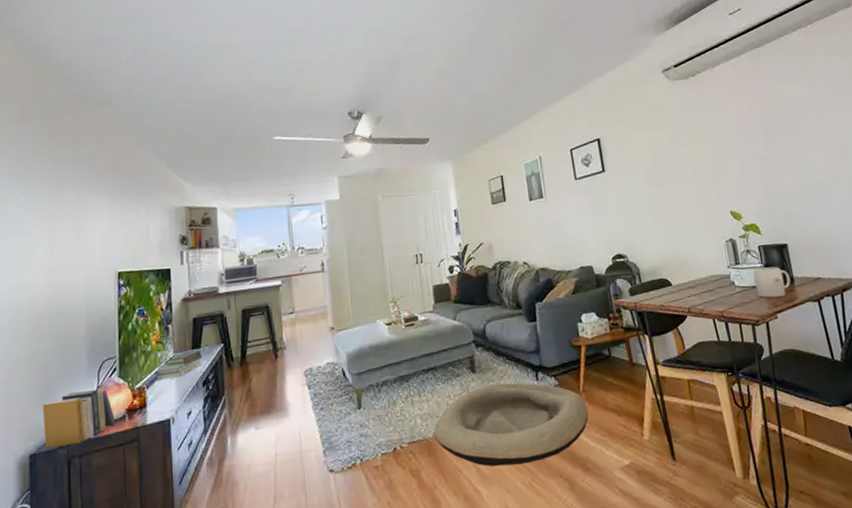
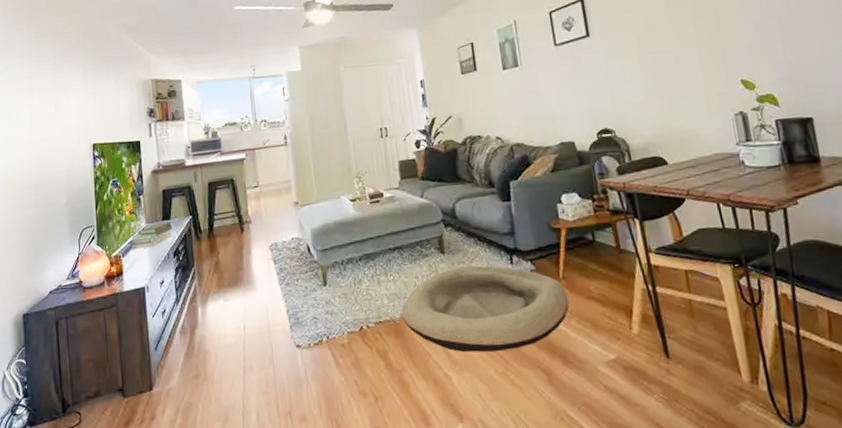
books: present [42,389,116,449] -> none [32,256,97,310]
mug: present [753,266,791,298] -> none [768,144,816,181]

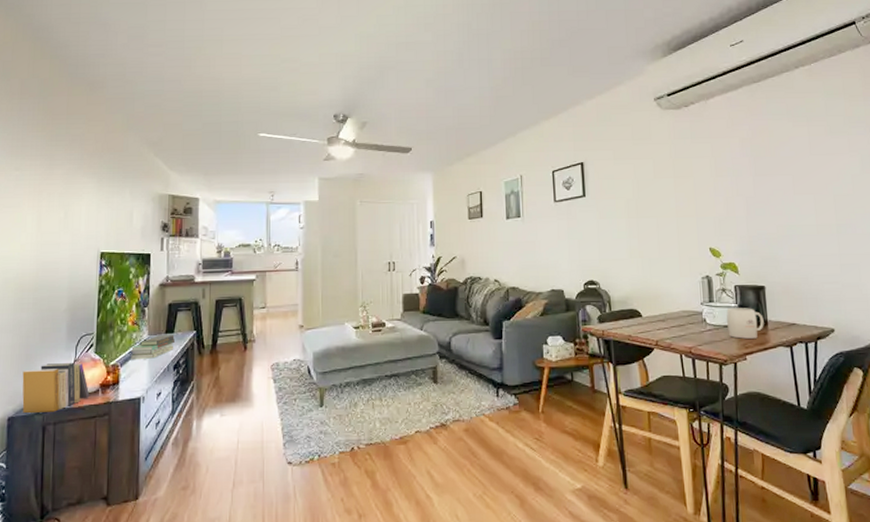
books: none [32,256,97,310] -> present [22,363,90,414]
dog bed: present [401,265,569,353] -> none [392,396,544,477]
mug: none [768,144,816,181] -> present [726,308,764,339]

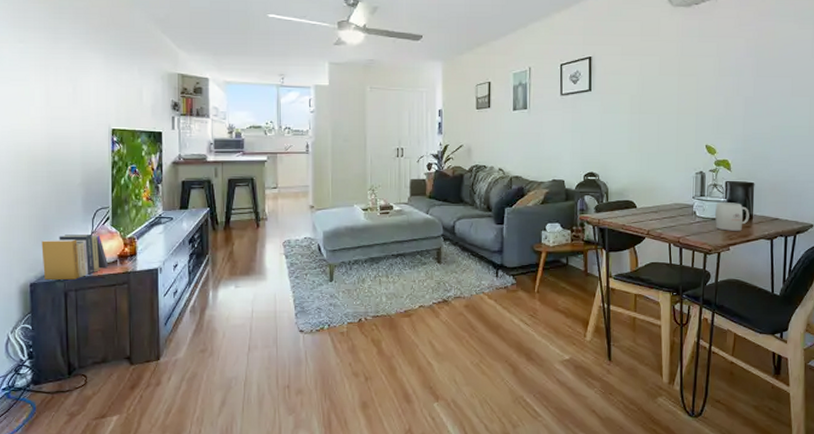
books: present [131,335,175,359] -> none [147,211,189,233]

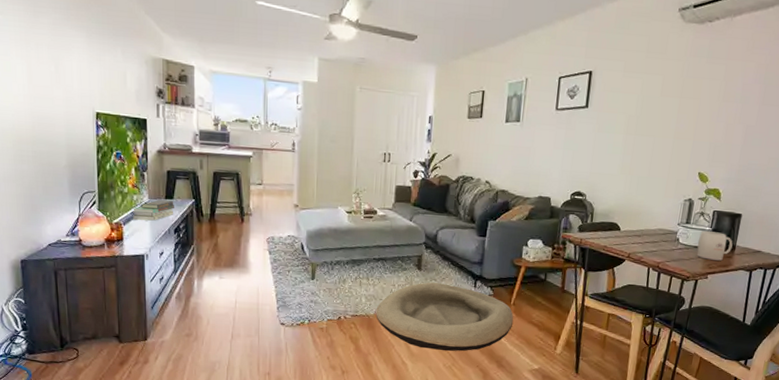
books: present [41,234,109,281] -> none [30,215,97,259]
books: none [147,211,189,233] -> present [133,200,174,221]
dog bed: none [397,275,538,348] -> present [376,282,514,351]

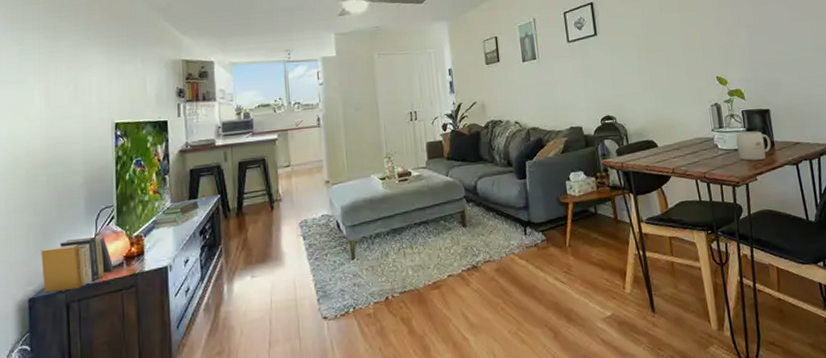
books: none [30,215,97,259] -> present [41,236,114,293]
dog bed: present [376,282,514,351] -> none [425,237,573,316]

